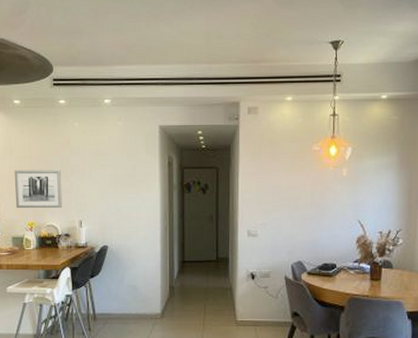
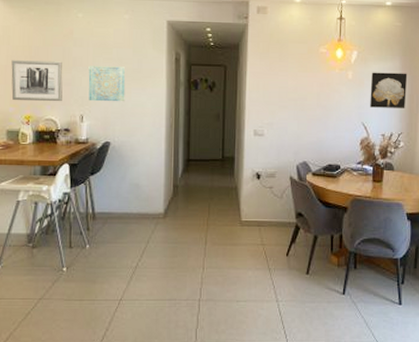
wall art: none [85,172,121,207] -> present [88,66,126,102]
wall art: none [366,168,406,205] -> present [370,72,408,108]

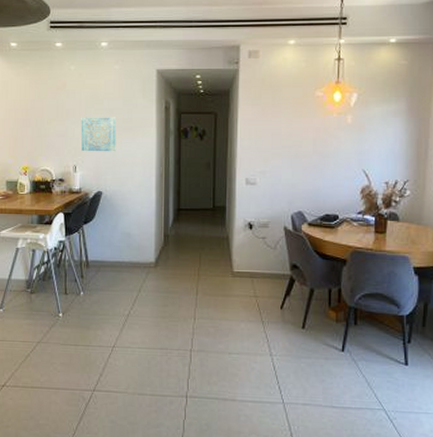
wall art: present [11,60,63,102] -> none [9,113,57,153]
wall art: present [370,72,408,108] -> none [372,115,415,154]

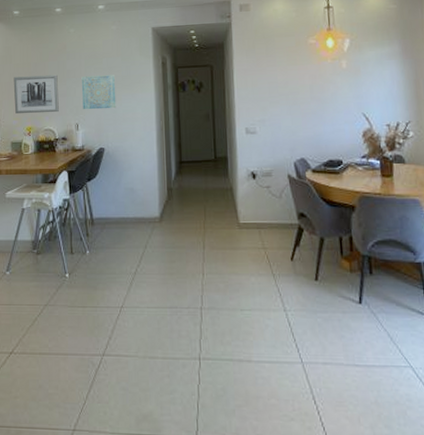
wall art: none [9,113,57,153] -> present [13,74,59,114]

